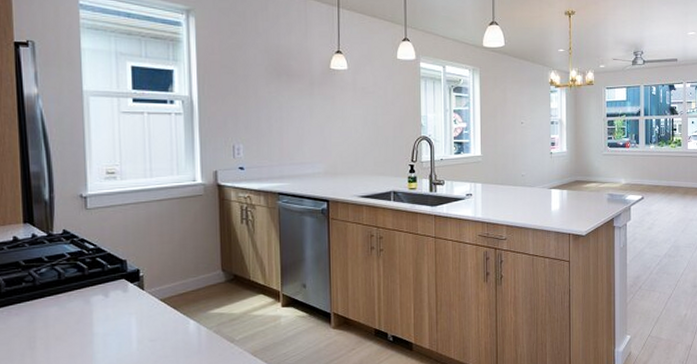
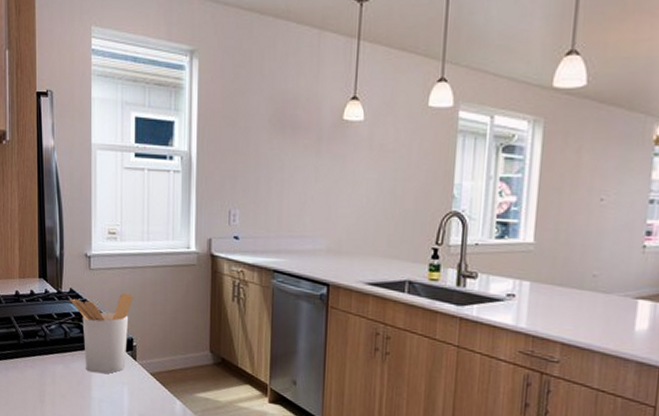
utensil holder: none [62,227,138,309] -> present [69,292,133,374]

